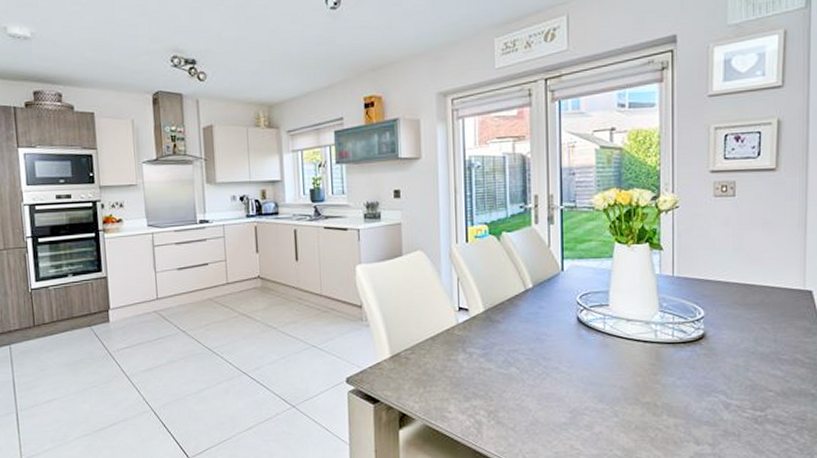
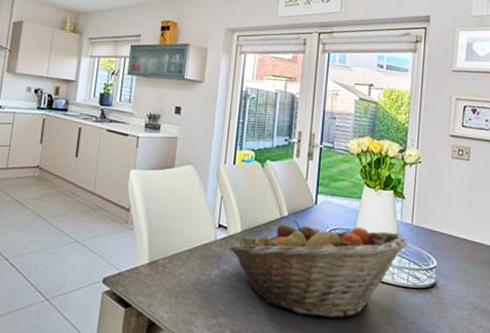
fruit basket: none [473,287,670,386] -> present [229,220,408,319]

